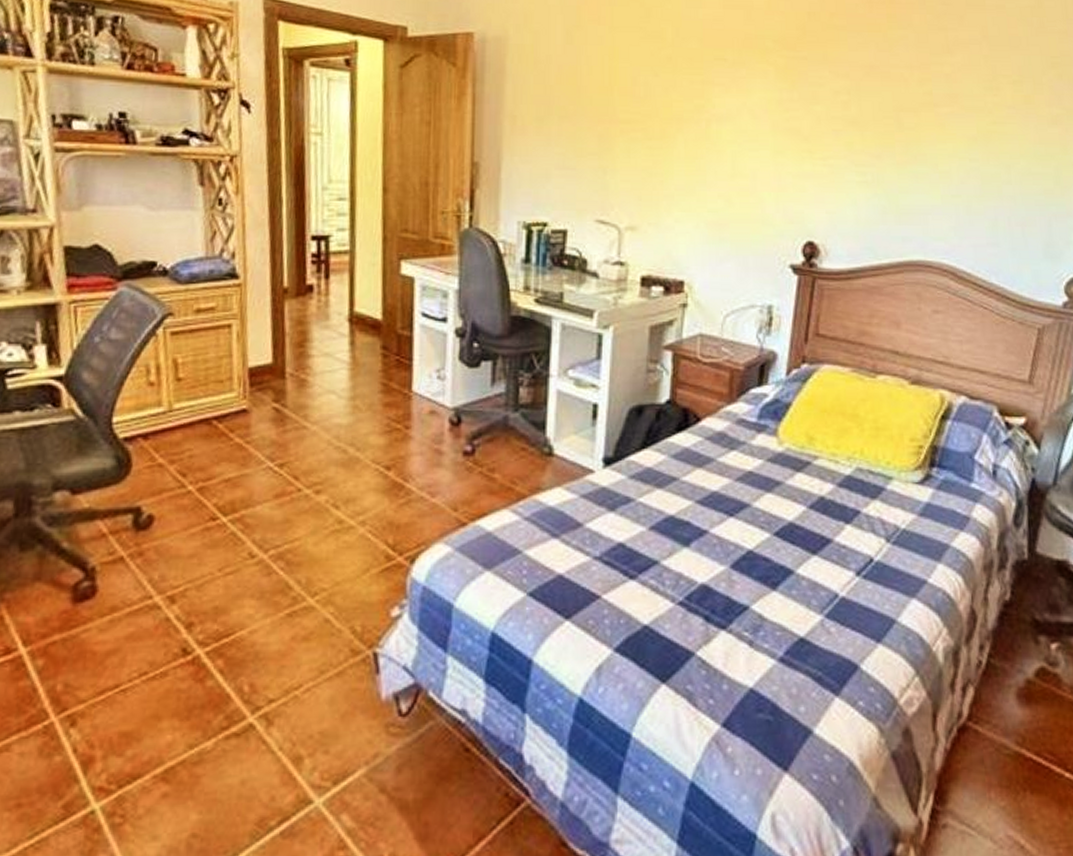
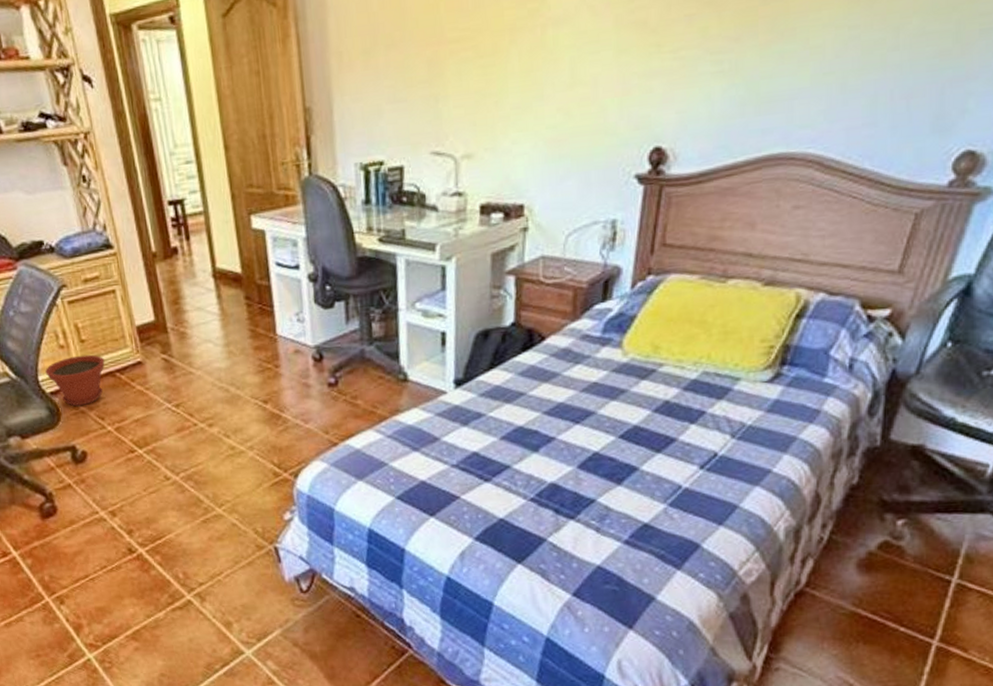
plant pot: none [123,396,202,457] -> present [45,354,105,406]

